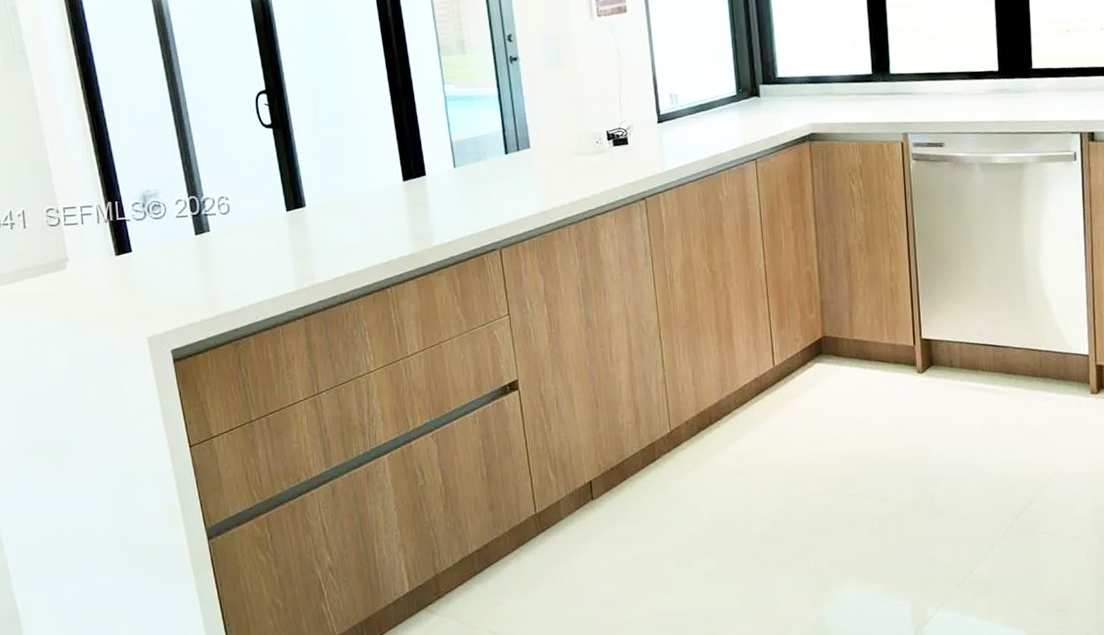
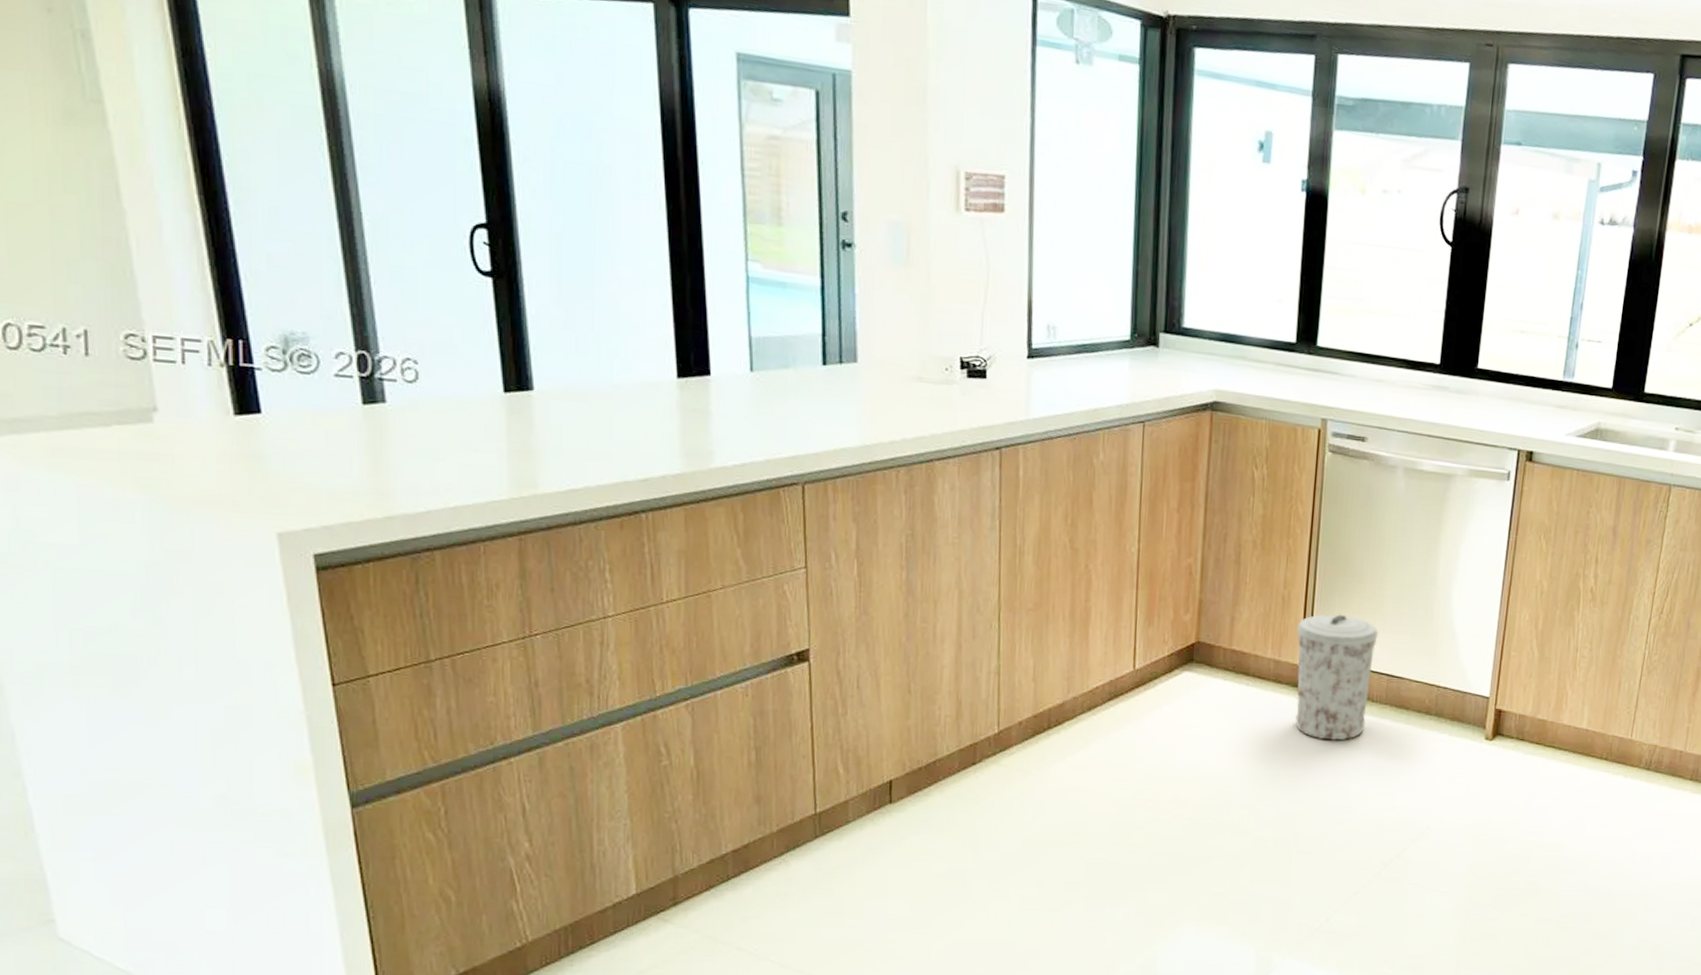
trash can: none [907,297,980,410] -> present [1295,614,1378,741]

